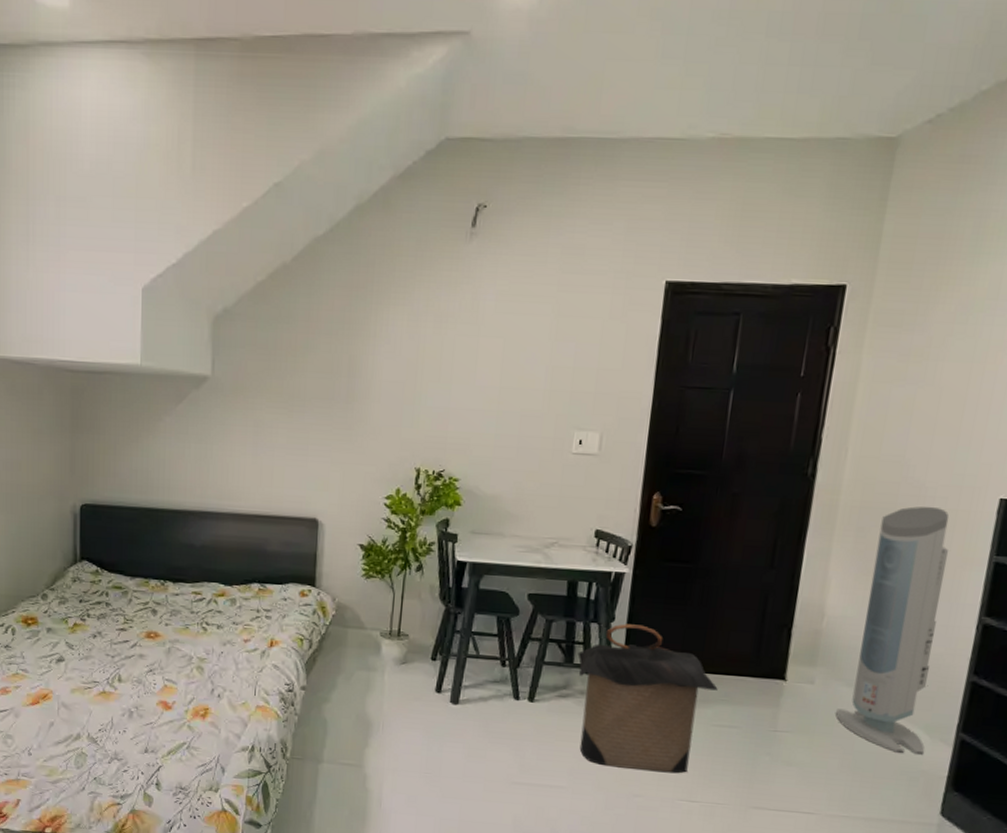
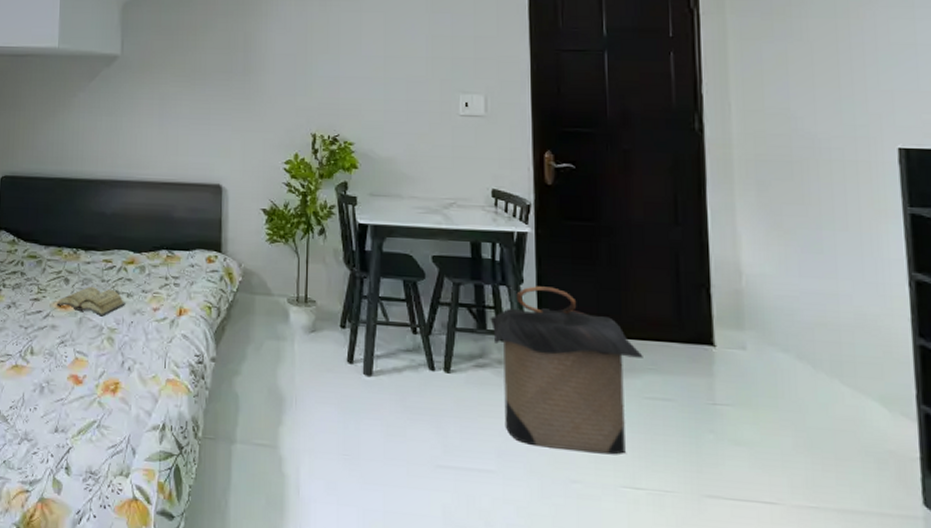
diary: none [143,617,216,647] -> present [56,286,126,317]
air purifier: present [836,506,950,756] -> none [777,157,887,433]

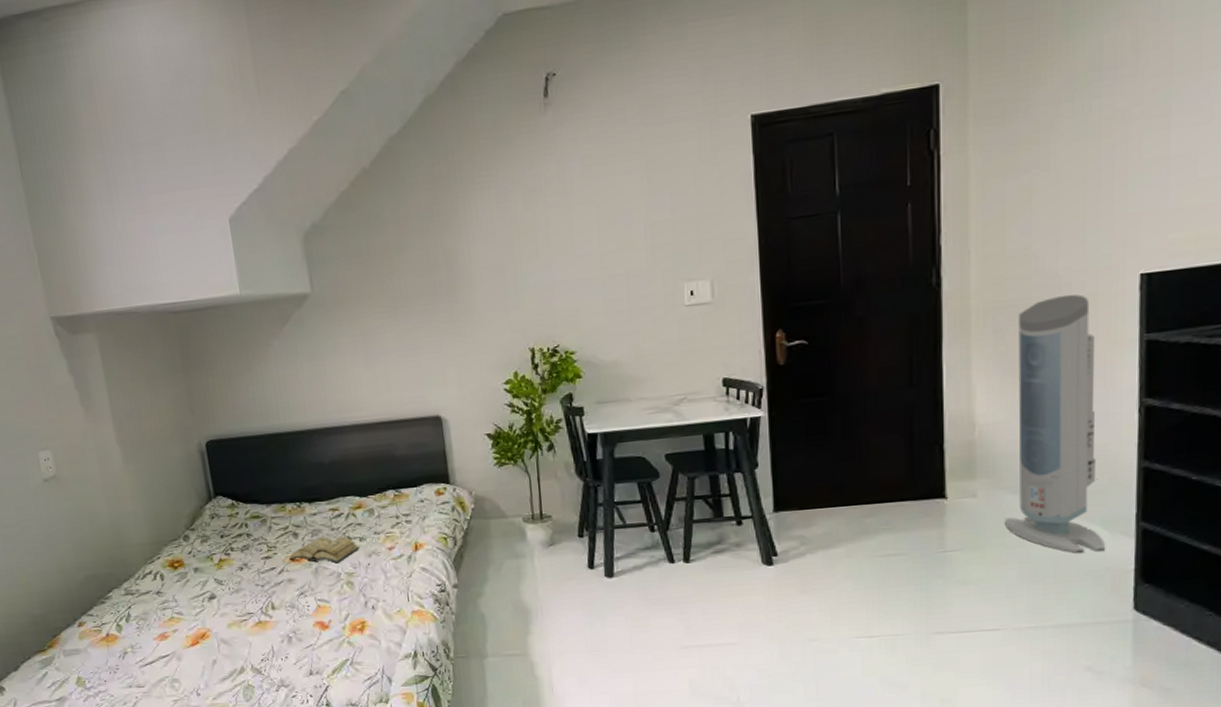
laundry hamper: present [490,286,643,455] -> none [726,466,877,615]
air purifier: none [777,157,887,433] -> present [1005,294,1106,553]

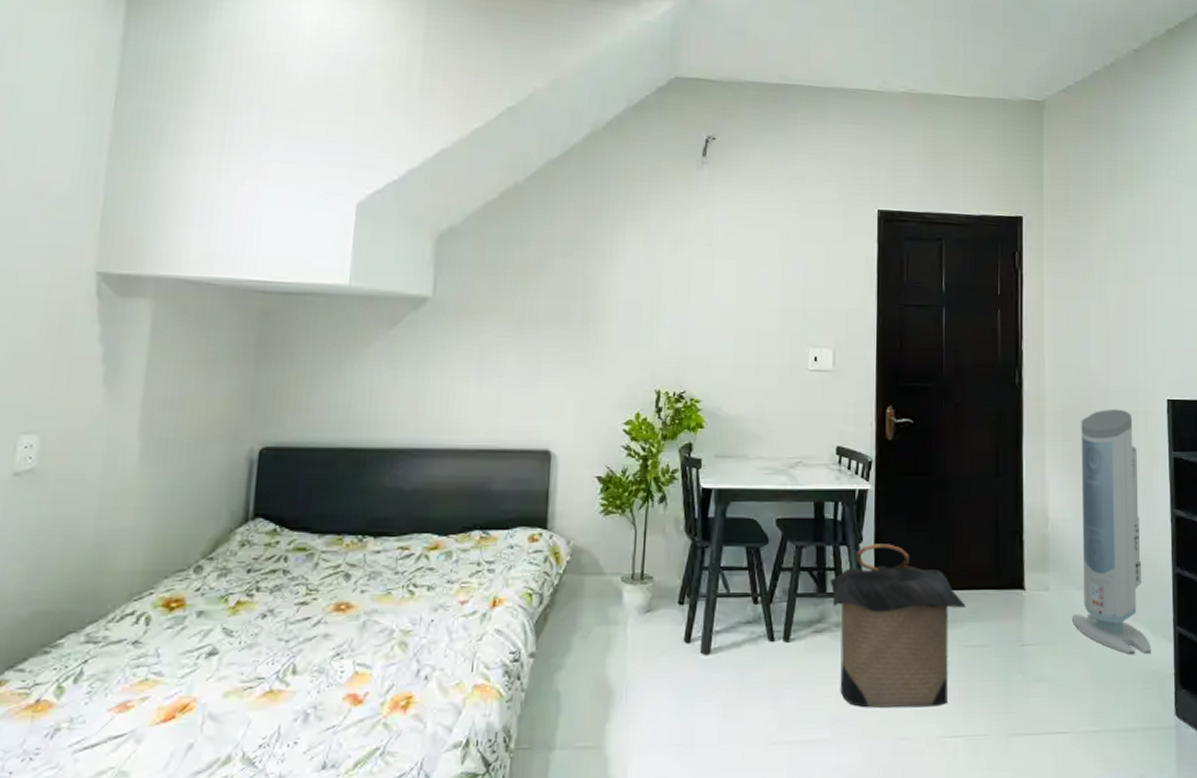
diary: present [289,536,360,564] -> none [331,580,425,617]
laundry hamper: none [726,466,877,615] -> present [830,544,966,708]

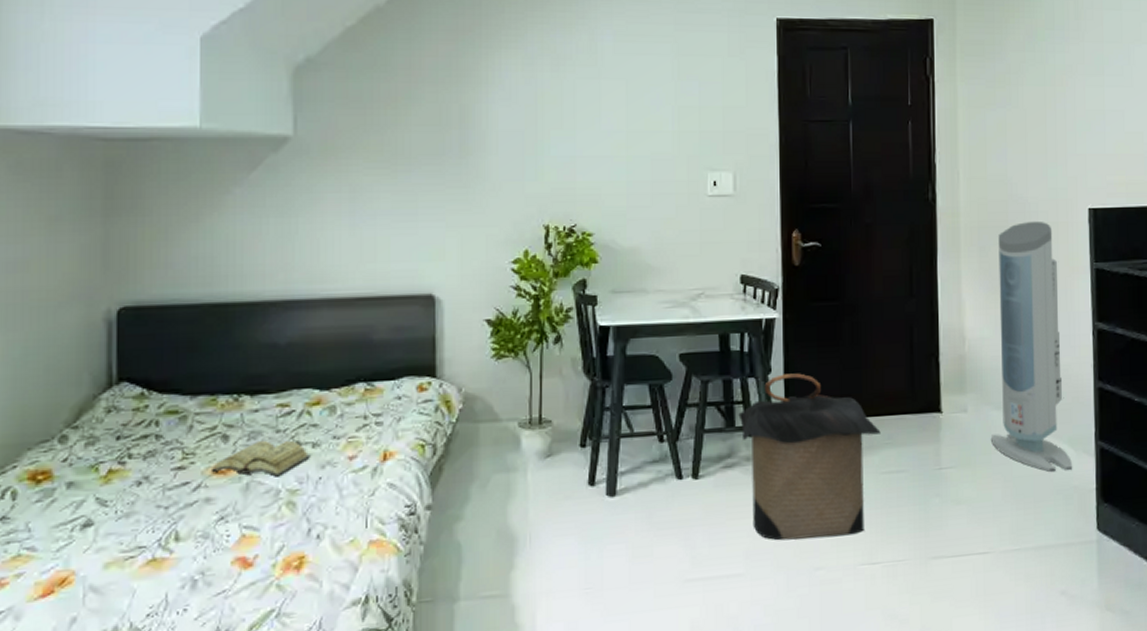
diary: none [331,580,425,617] -> present [210,440,310,477]

